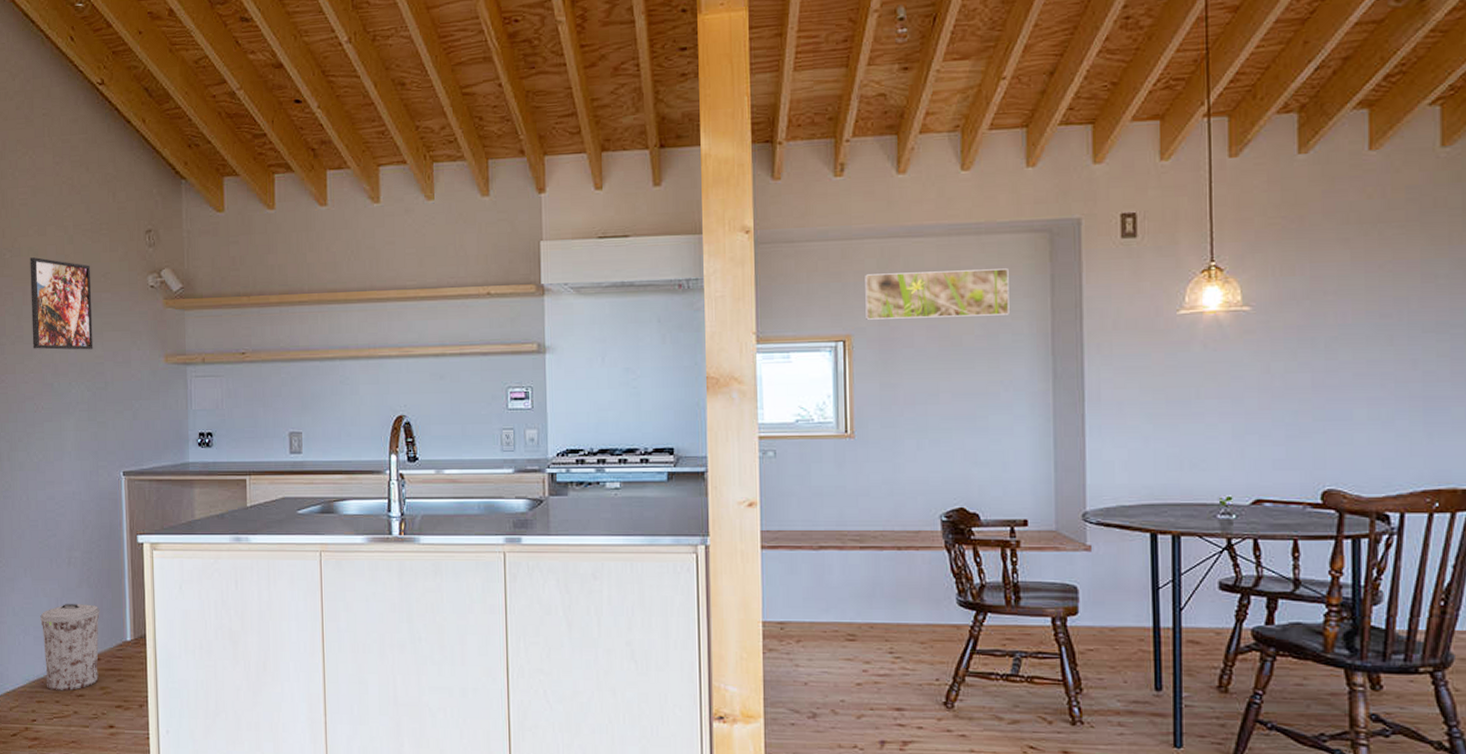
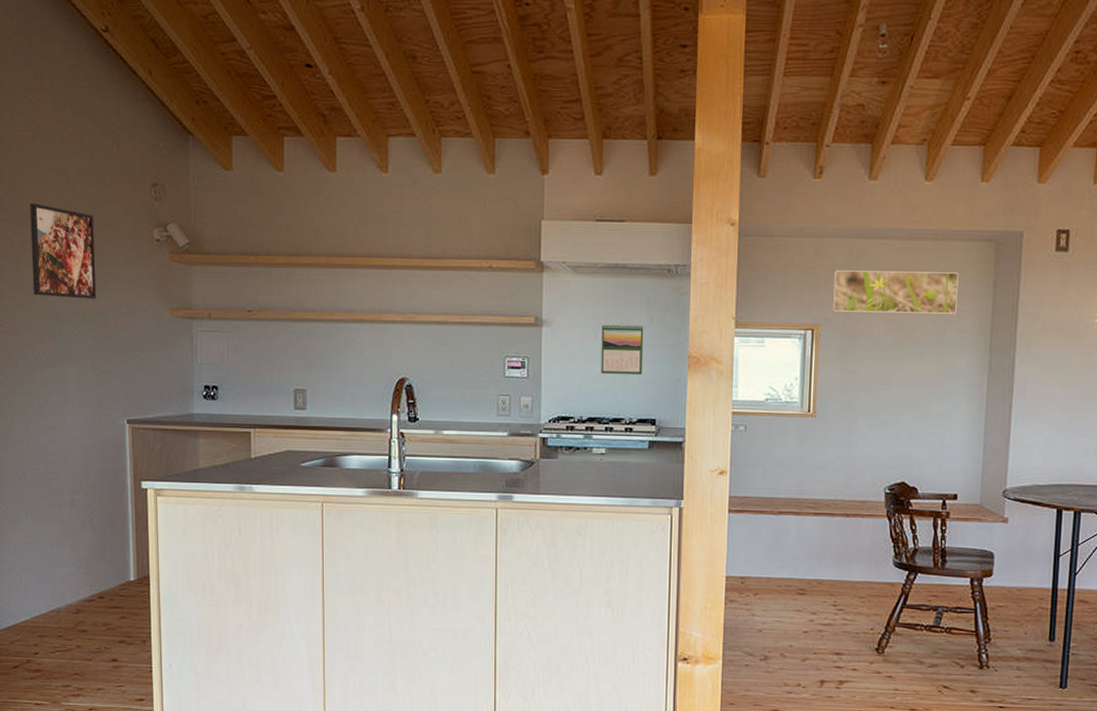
trash can: present [40,604,100,691] -> none [42,544,103,627]
calendar: none [609,345,657,402] -> present [601,323,644,375]

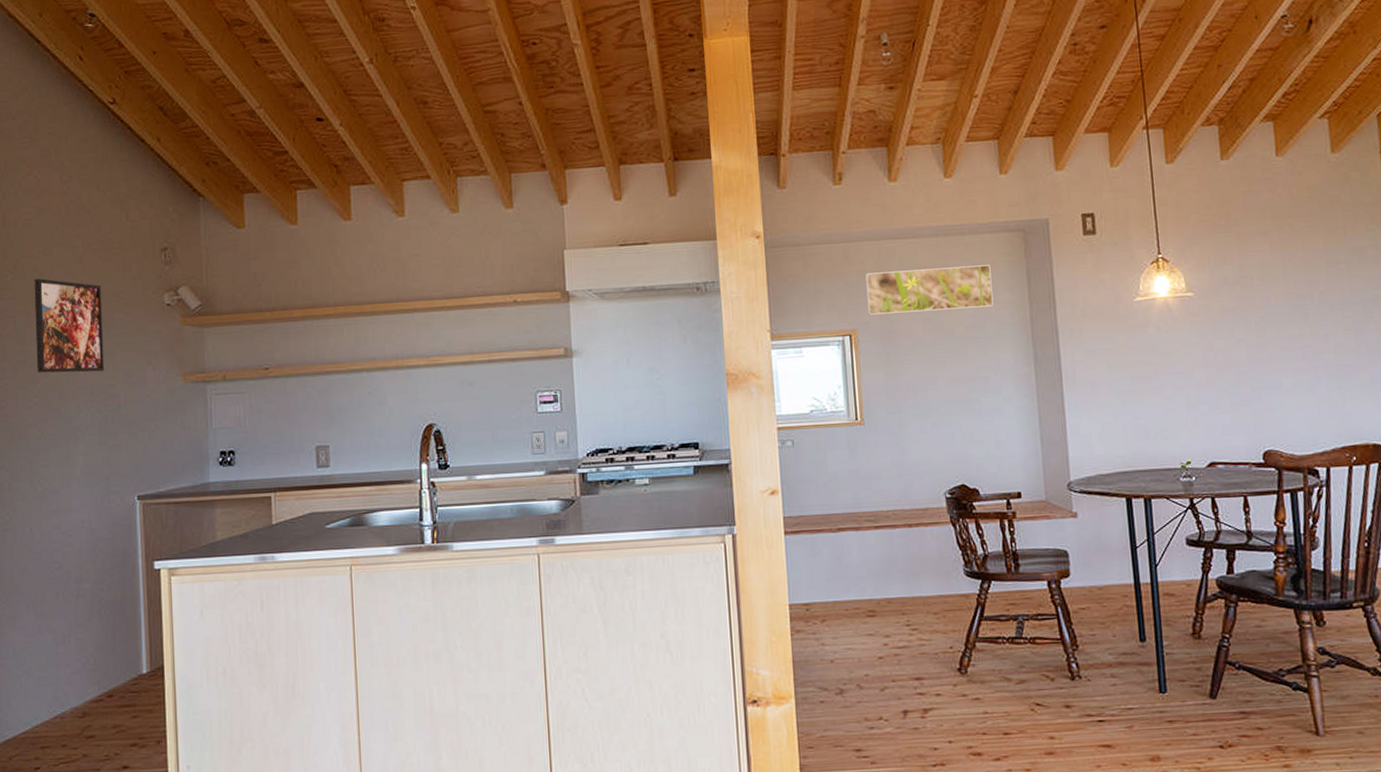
calendar: present [601,323,644,375] -> none [634,346,681,401]

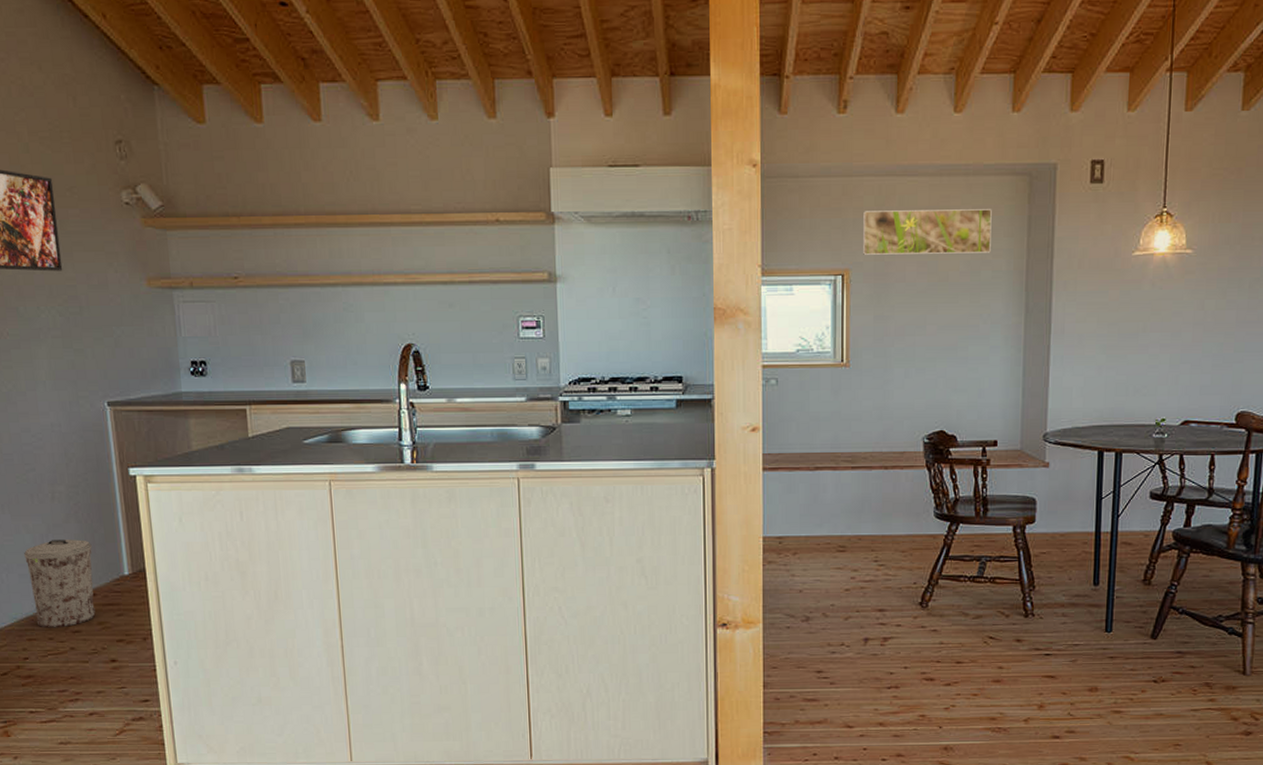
trash can: none [45,638,112,734] -> present [24,539,96,628]

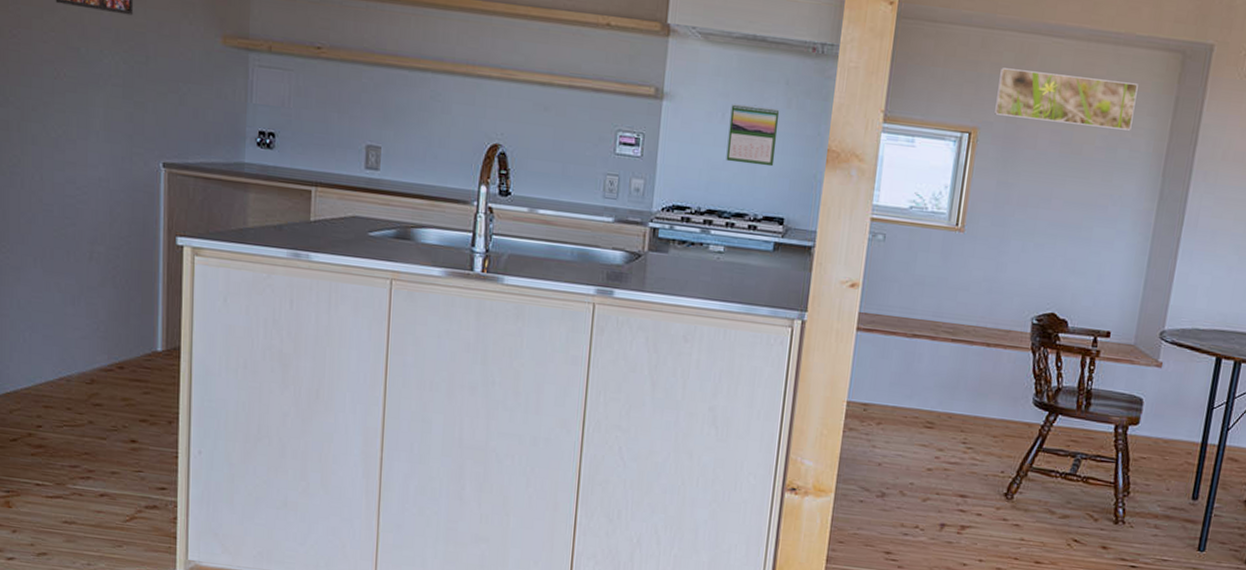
trash can: present [24,539,96,628] -> none [52,303,126,398]
calendar: none [620,276,667,331] -> present [726,104,780,167]

